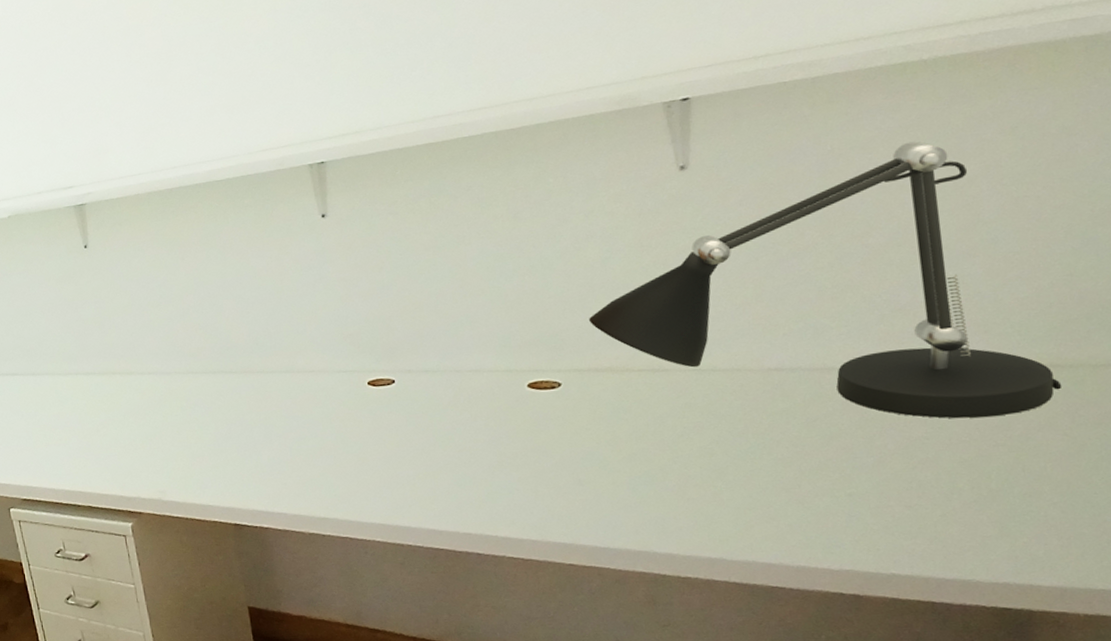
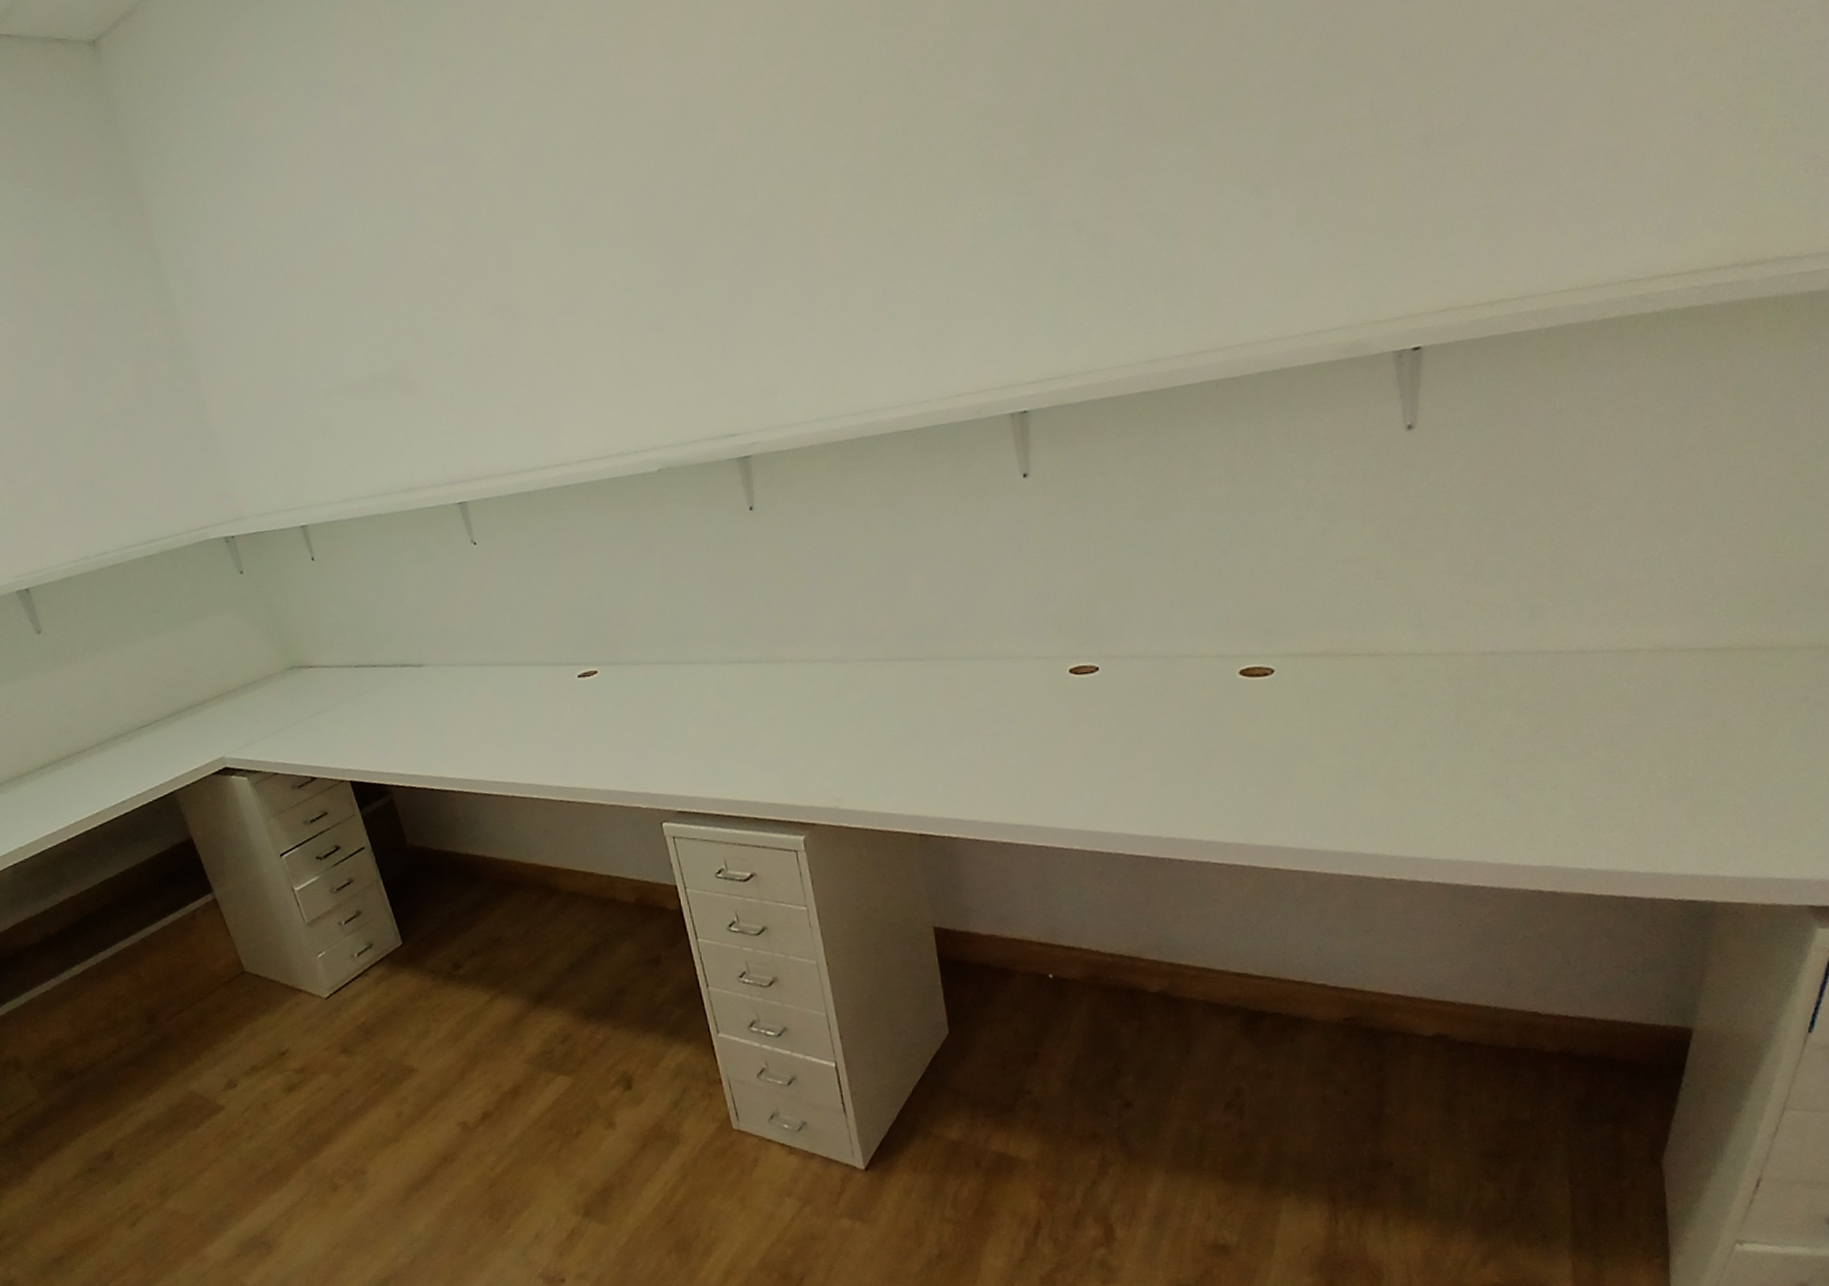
desk lamp: present [589,141,1062,419] -> none [1306,403,1761,705]

